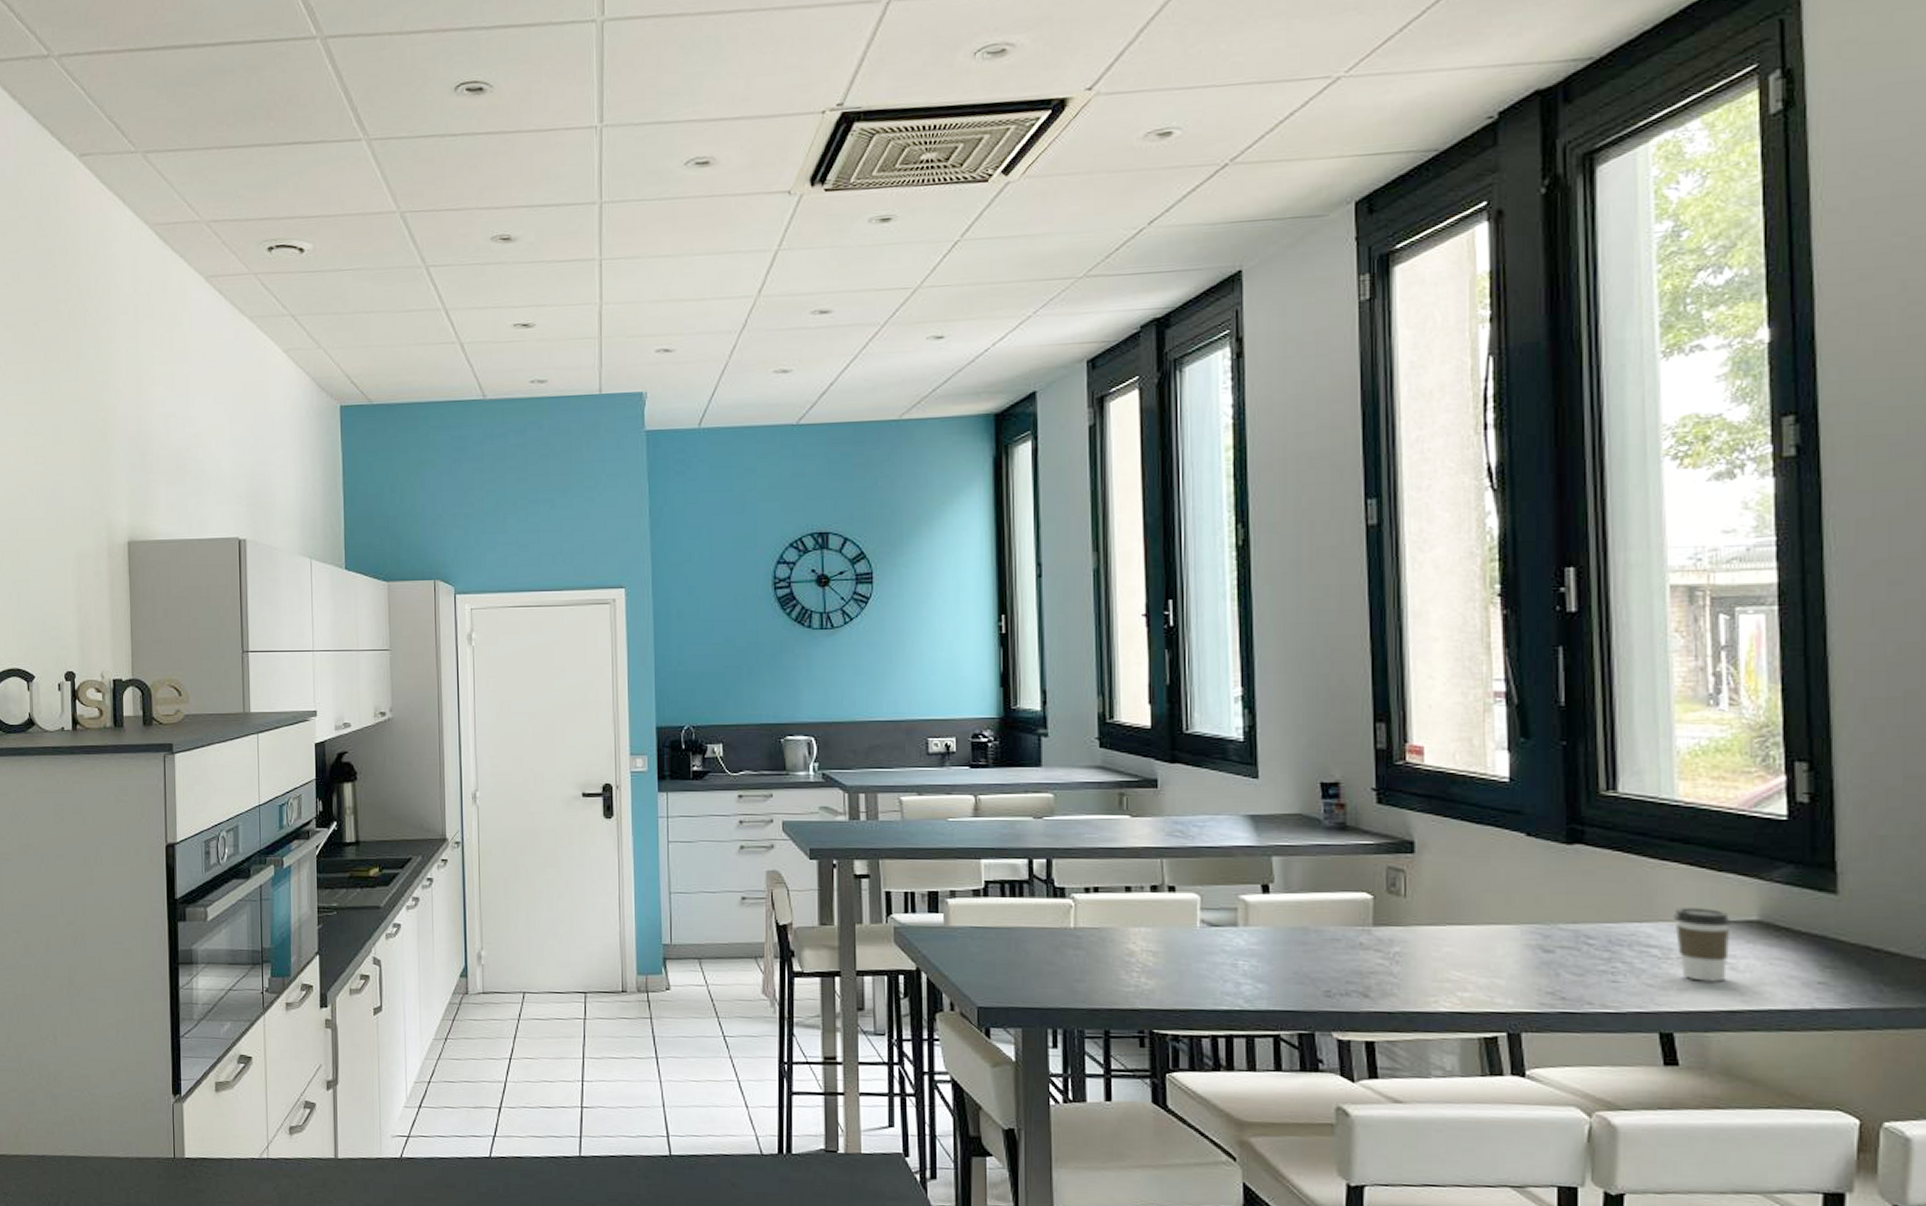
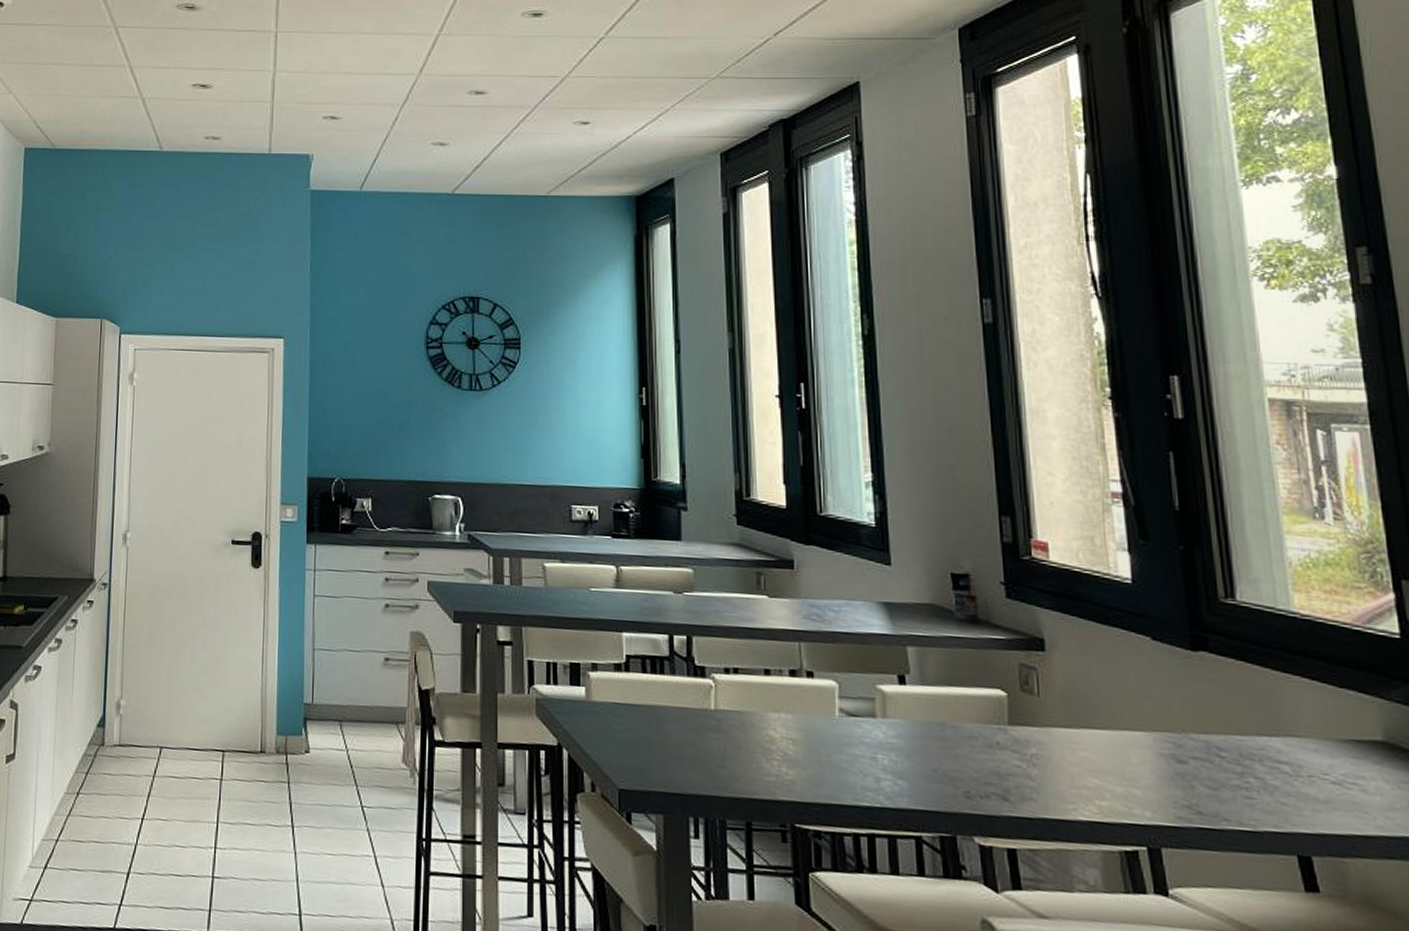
coffee cup: present [1674,907,1731,982] -> none [1301,723,1358,804]

